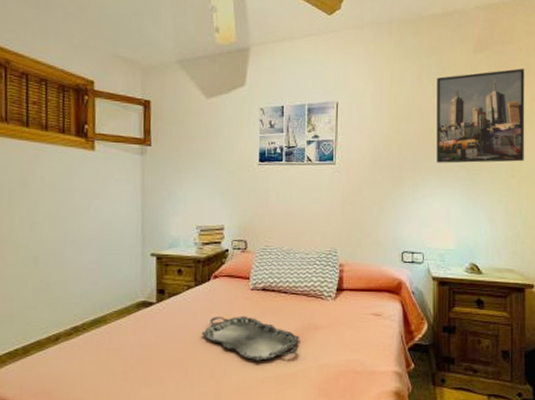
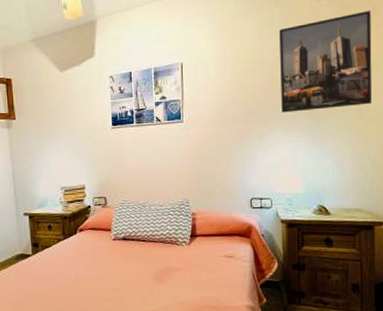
serving tray: present [201,315,300,361] -> none [72,262,160,300]

